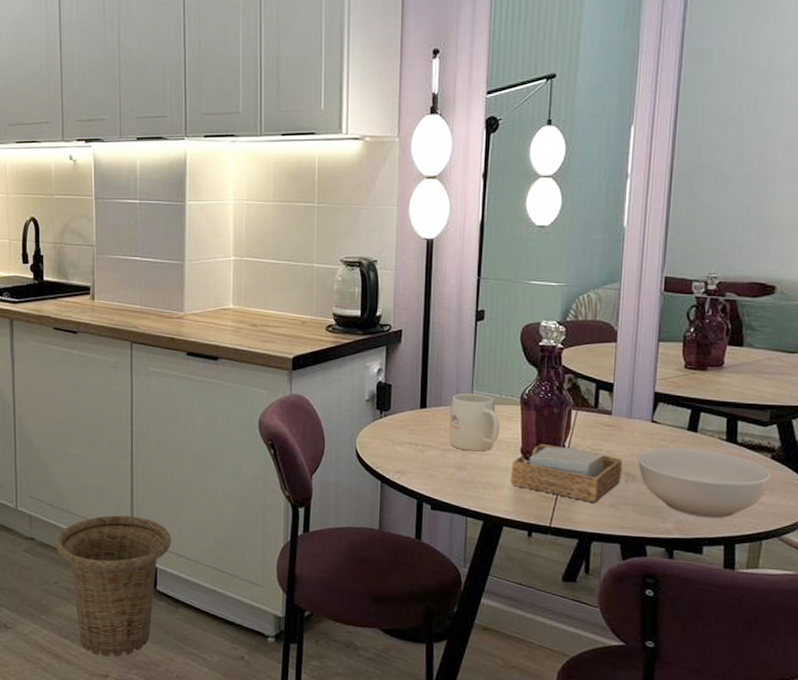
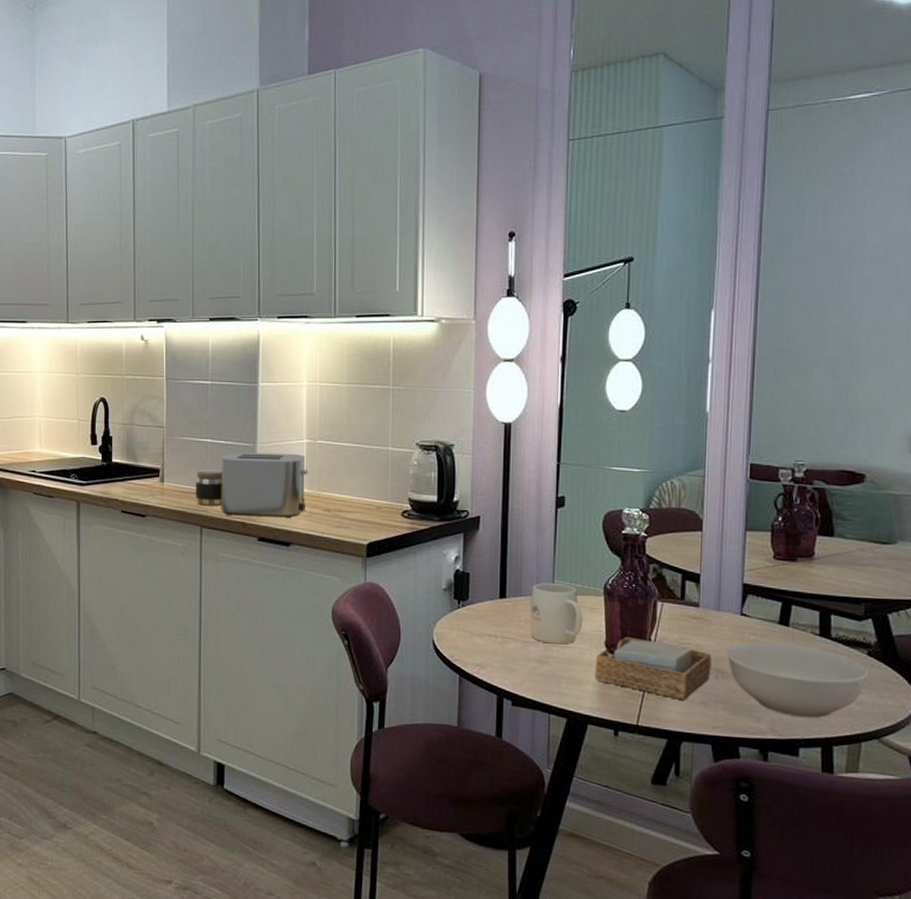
basket: present [56,515,171,657] -> none [119,708,240,861]
jar: none [125,285,151,322] -> present [195,468,222,506]
toaster: none [150,269,235,334] -> present [221,452,308,519]

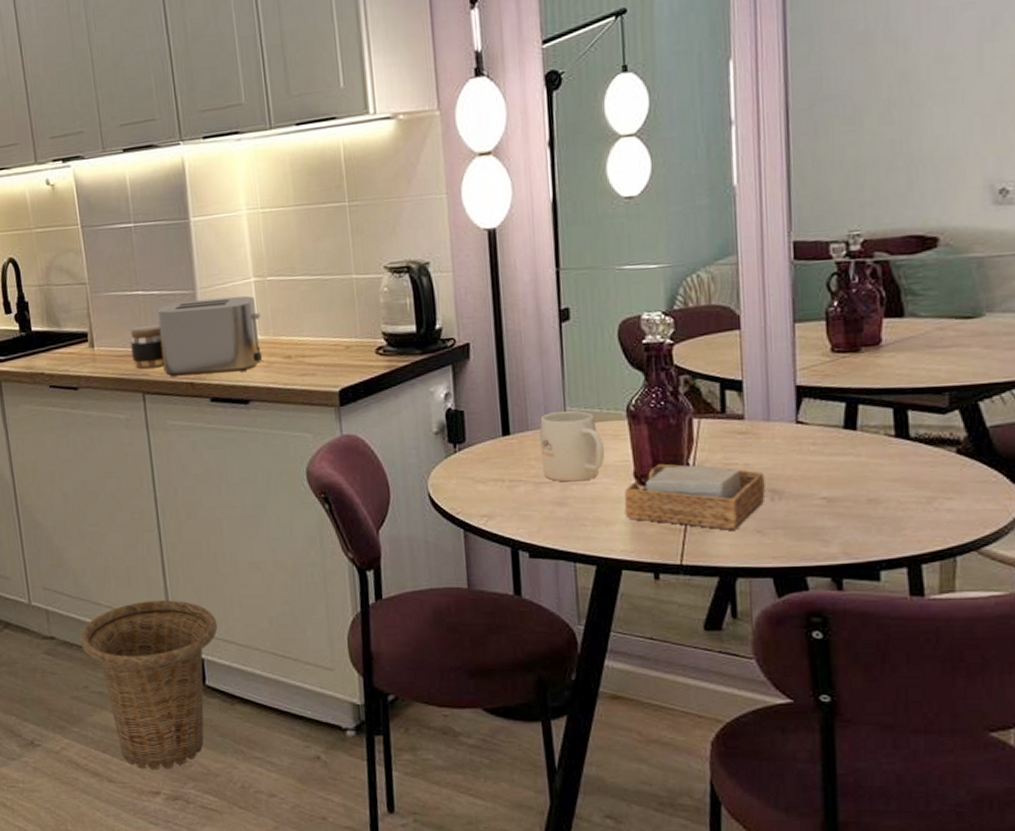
basket: none [119,708,240,861] -> present [80,600,218,770]
bowl: present [726,642,869,718] -> none [782,451,960,535]

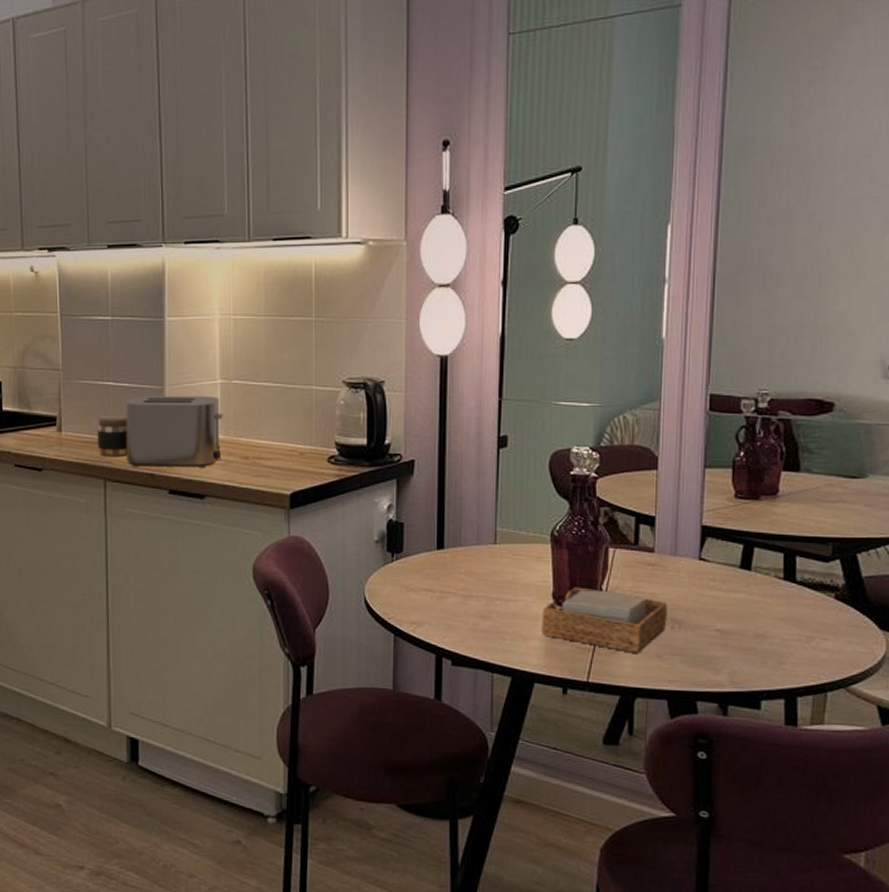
basket: present [80,600,218,770] -> none [21,680,155,845]
mug: present [539,411,604,482] -> none [470,531,527,598]

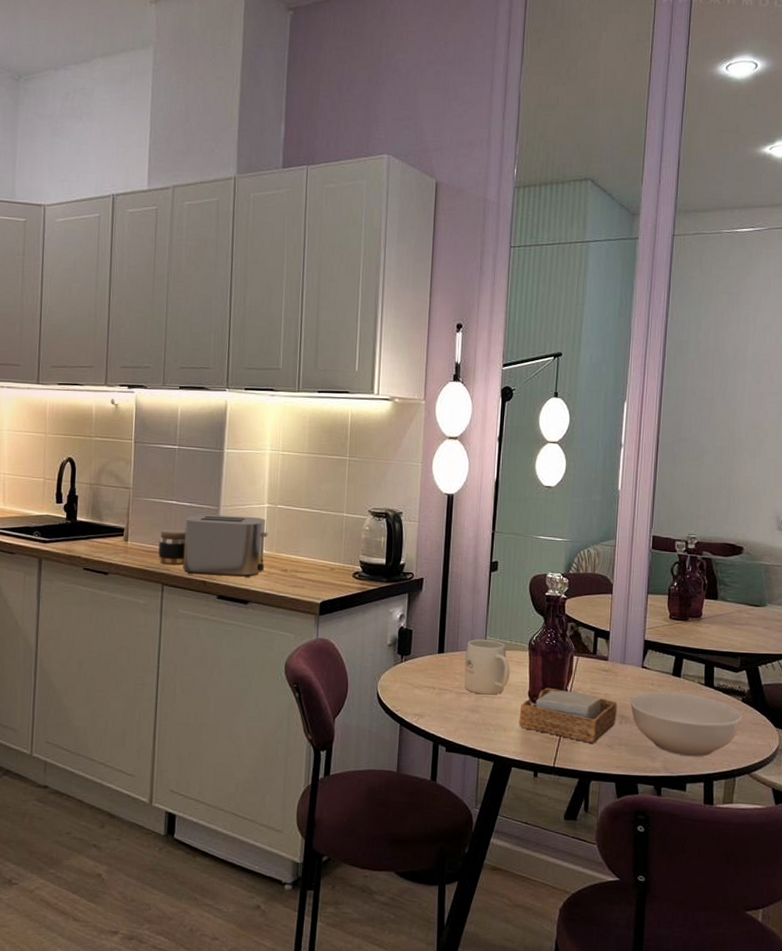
mug: none [470,531,527,598] -> present [464,639,510,695]
bowl: none [683,589,836,668] -> present [629,692,743,757]

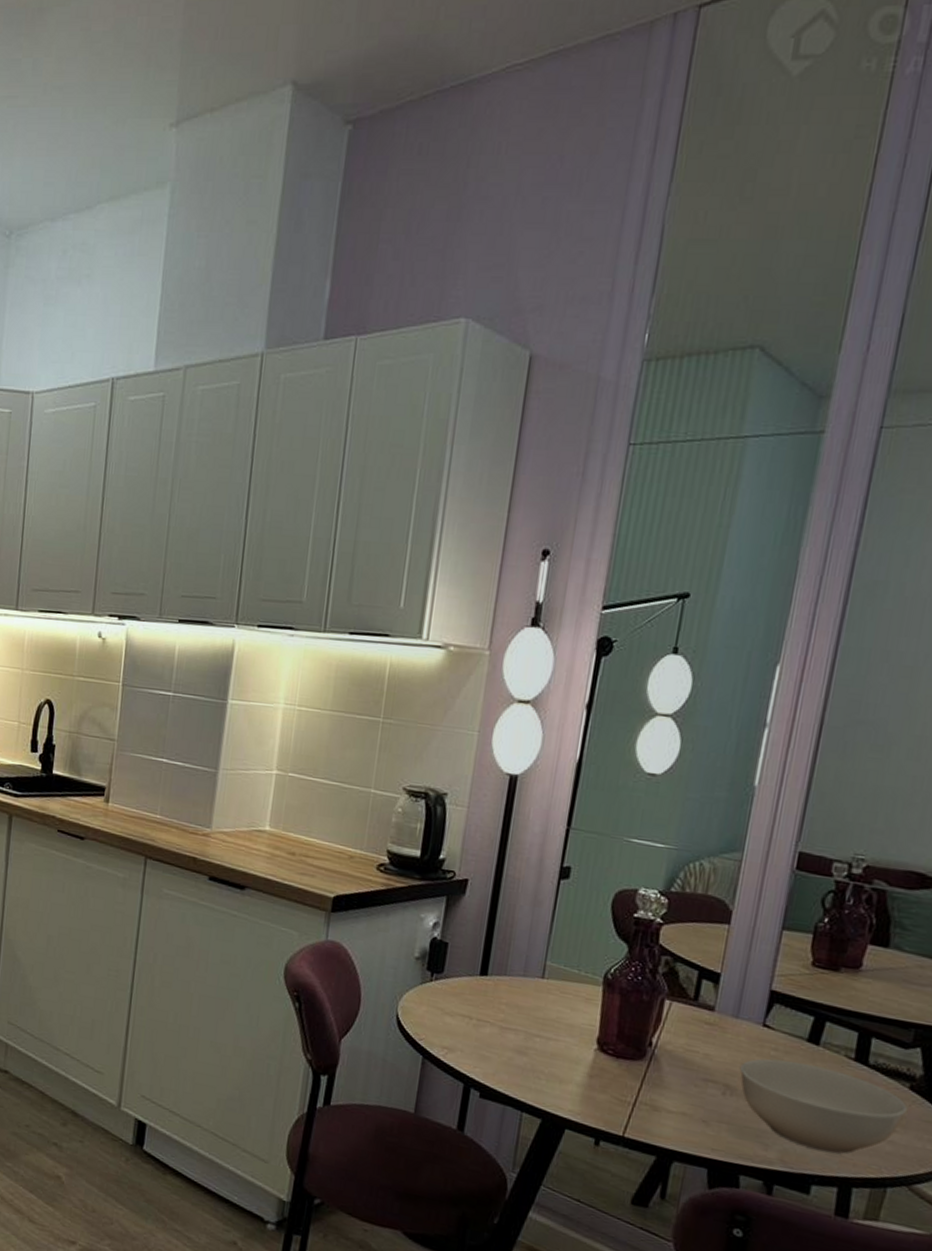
jar: present [158,528,186,565] -> none [142,791,177,836]
toaster: present [182,514,268,578] -> none [170,777,275,859]
mug: present [464,639,510,695] -> none [511,963,575,1036]
napkin holder: present [519,687,617,743] -> none [580,1035,722,1115]

